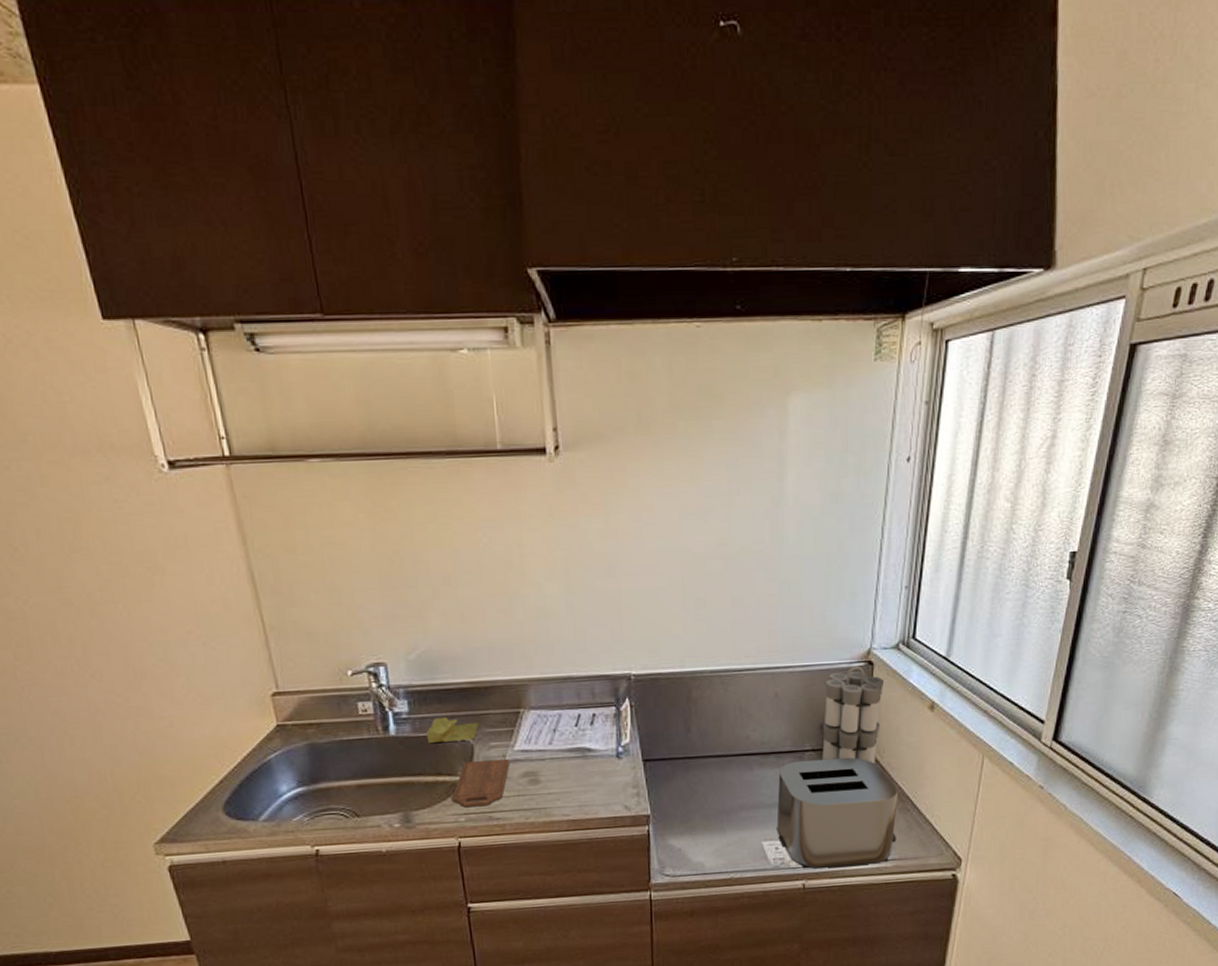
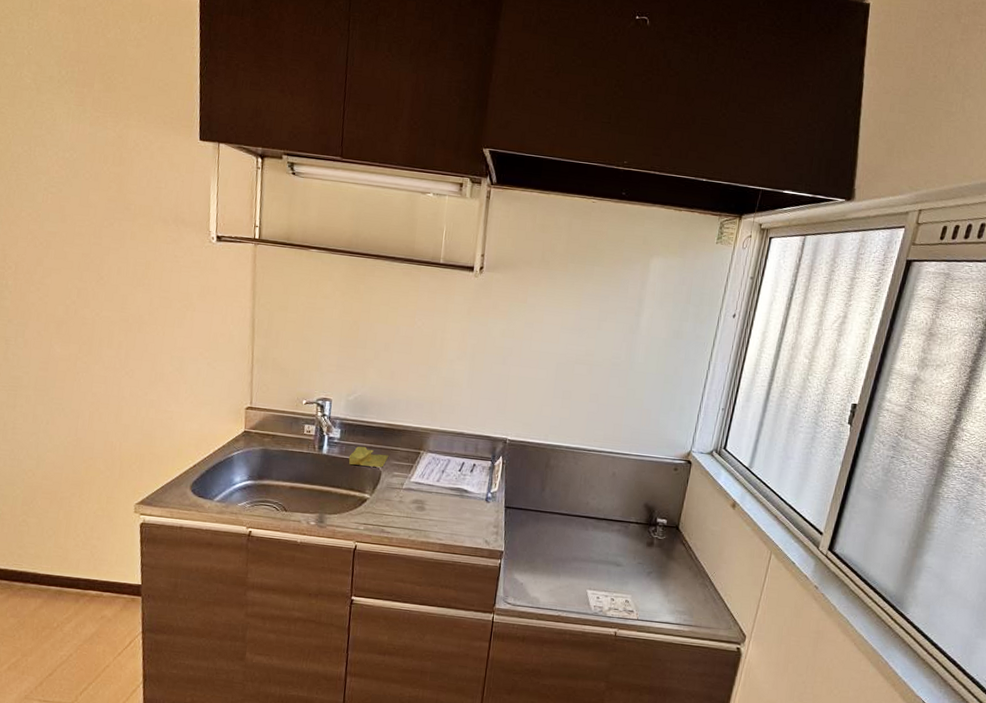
cutting board: present [452,759,510,808] -> none [357,484,406,521]
toaster: present [776,757,899,869] -> none [600,529,701,627]
spice rack: present [821,666,885,764] -> none [642,462,699,542]

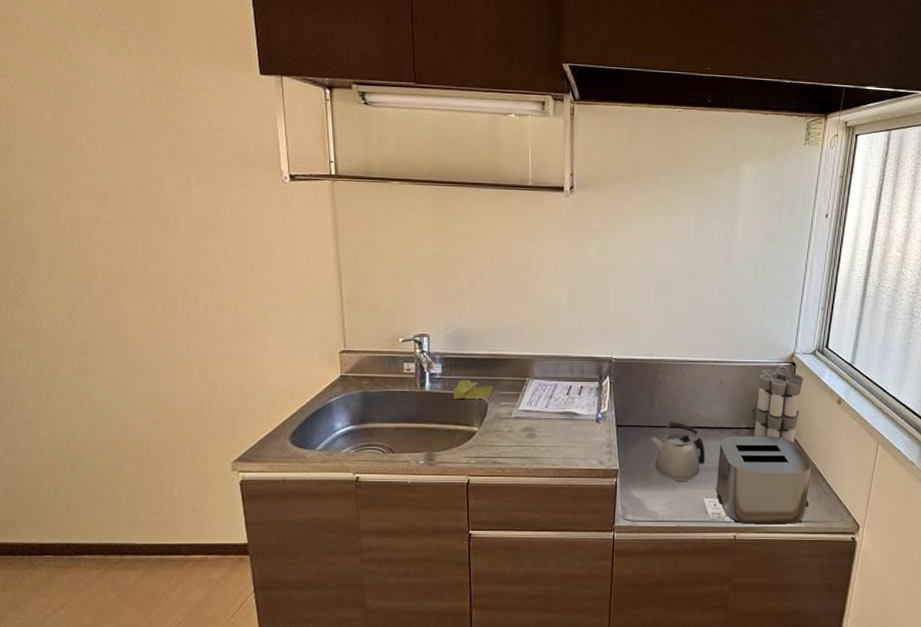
kettle: none [536,508,592,572] -> present [649,421,706,482]
toaster: none [600,529,701,627] -> present [716,435,812,525]
spice rack: none [642,462,699,542] -> present [753,365,804,442]

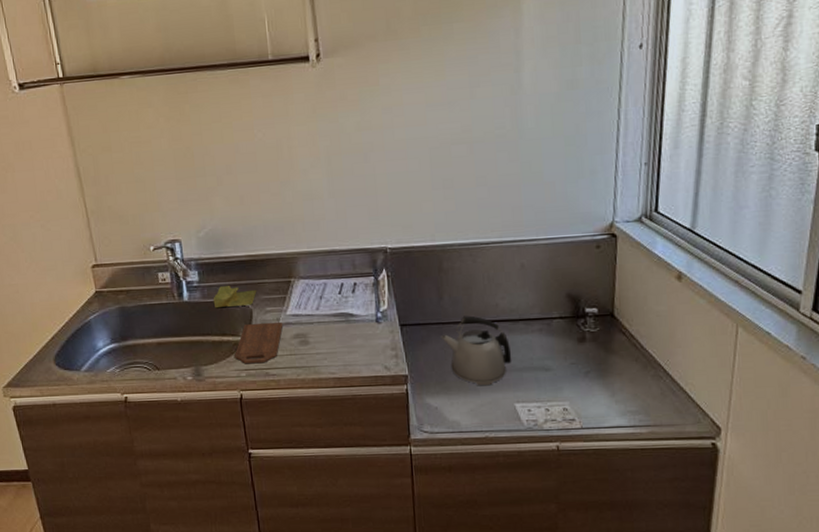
cutting board: none [467,416,515,452] -> present [234,322,284,364]
toaster: present [716,435,812,525] -> none [528,325,650,432]
spice rack: present [753,365,804,442] -> none [569,238,629,331]

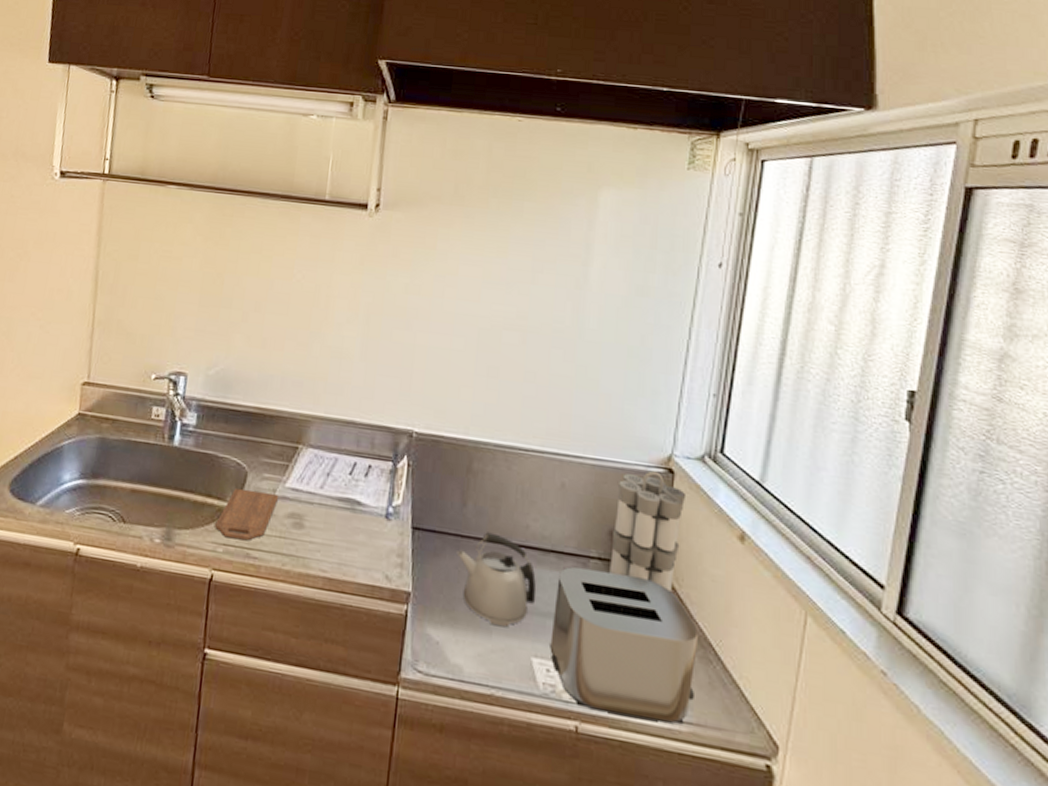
sponge: present [213,286,257,309] -> none [206,437,258,467]
toaster: none [528,325,650,432] -> present [550,567,699,725]
spice rack: none [569,238,629,331] -> present [608,470,687,591]

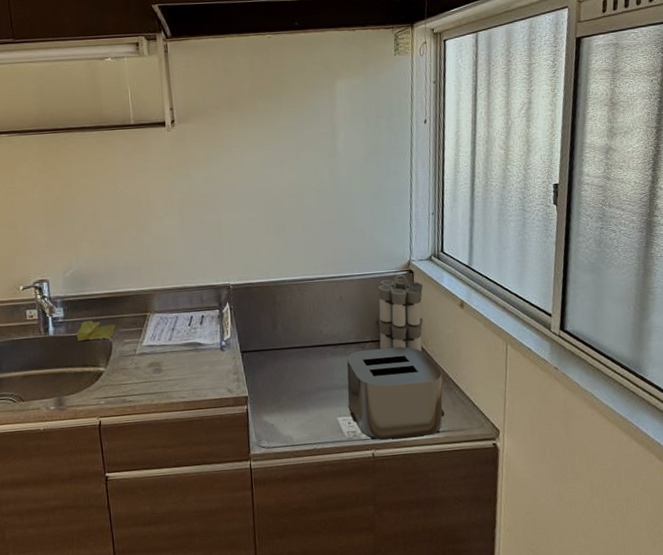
sponge: none [206,437,258,467] -> present [76,321,117,342]
cutting board: present [215,488,279,541] -> none [95,353,140,393]
kettle: present [456,532,537,628] -> none [275,341,334,404]

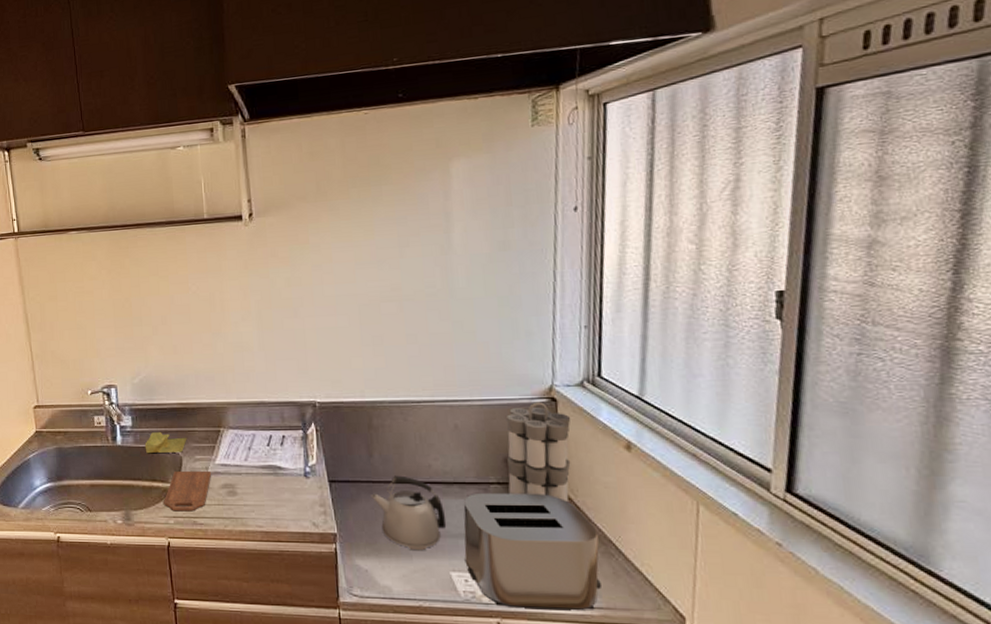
cutting board: none [95,353,140,393] -> present [164,472,212,512]
kettle: none [275,341,334,404] -> present [370,475,447,551]

